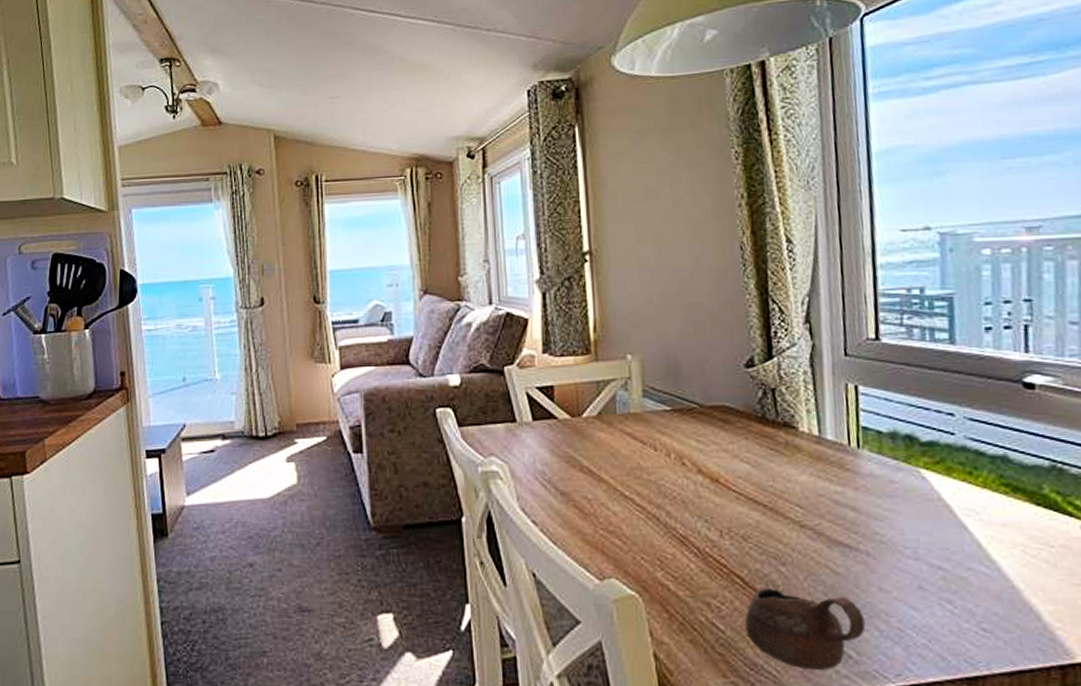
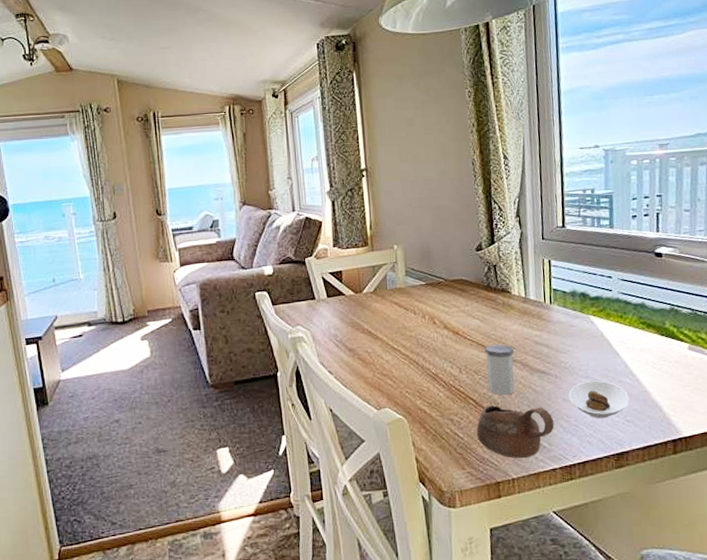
salt shaker: none [757,500,803,575] -> present [484,343,515,396]
saucer: none [888,564,986,623] -> present [569,380,630,419]

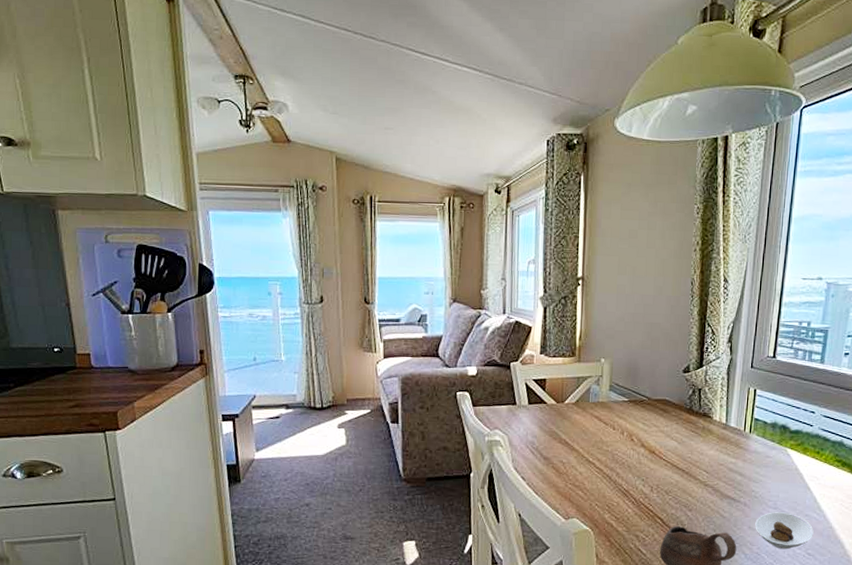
salt shaker: present [484,343,515,396] -> none [676,467,708,518]

